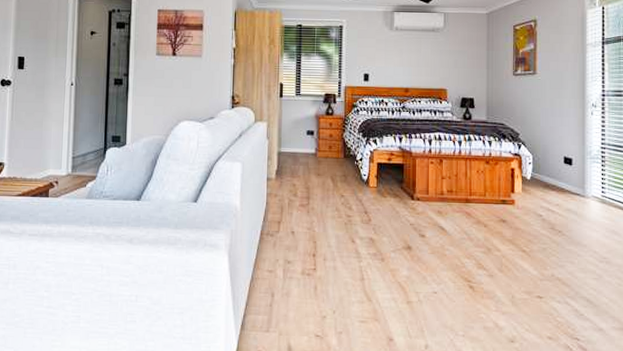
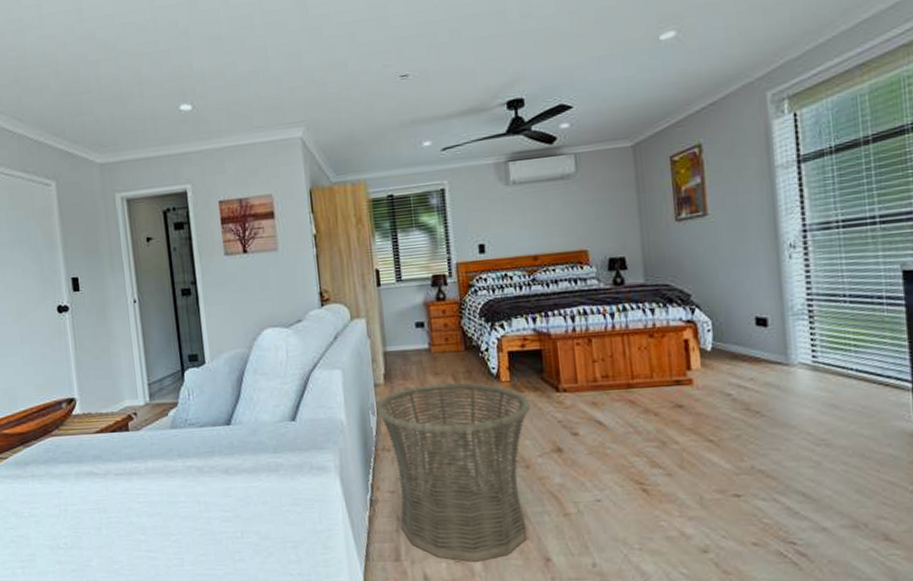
basket: none [266,182,390,337] -> present [376,382,531,562]

